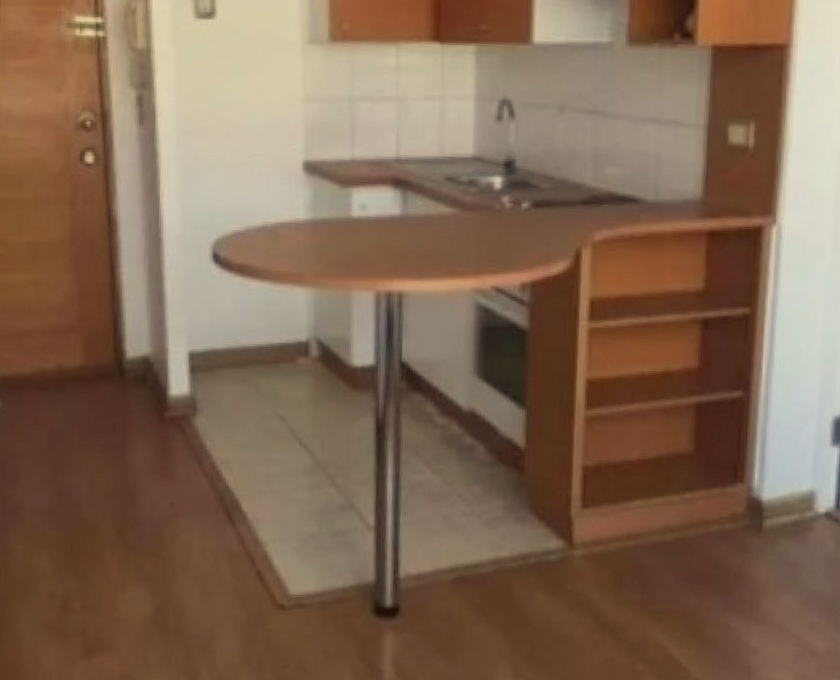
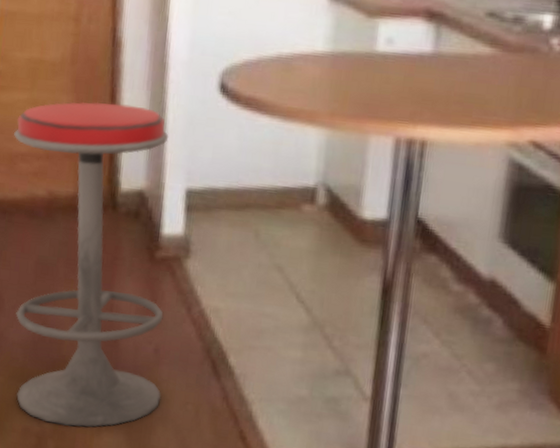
bar stool: none [19,277,181,586] -> present [14,102,169,427]

